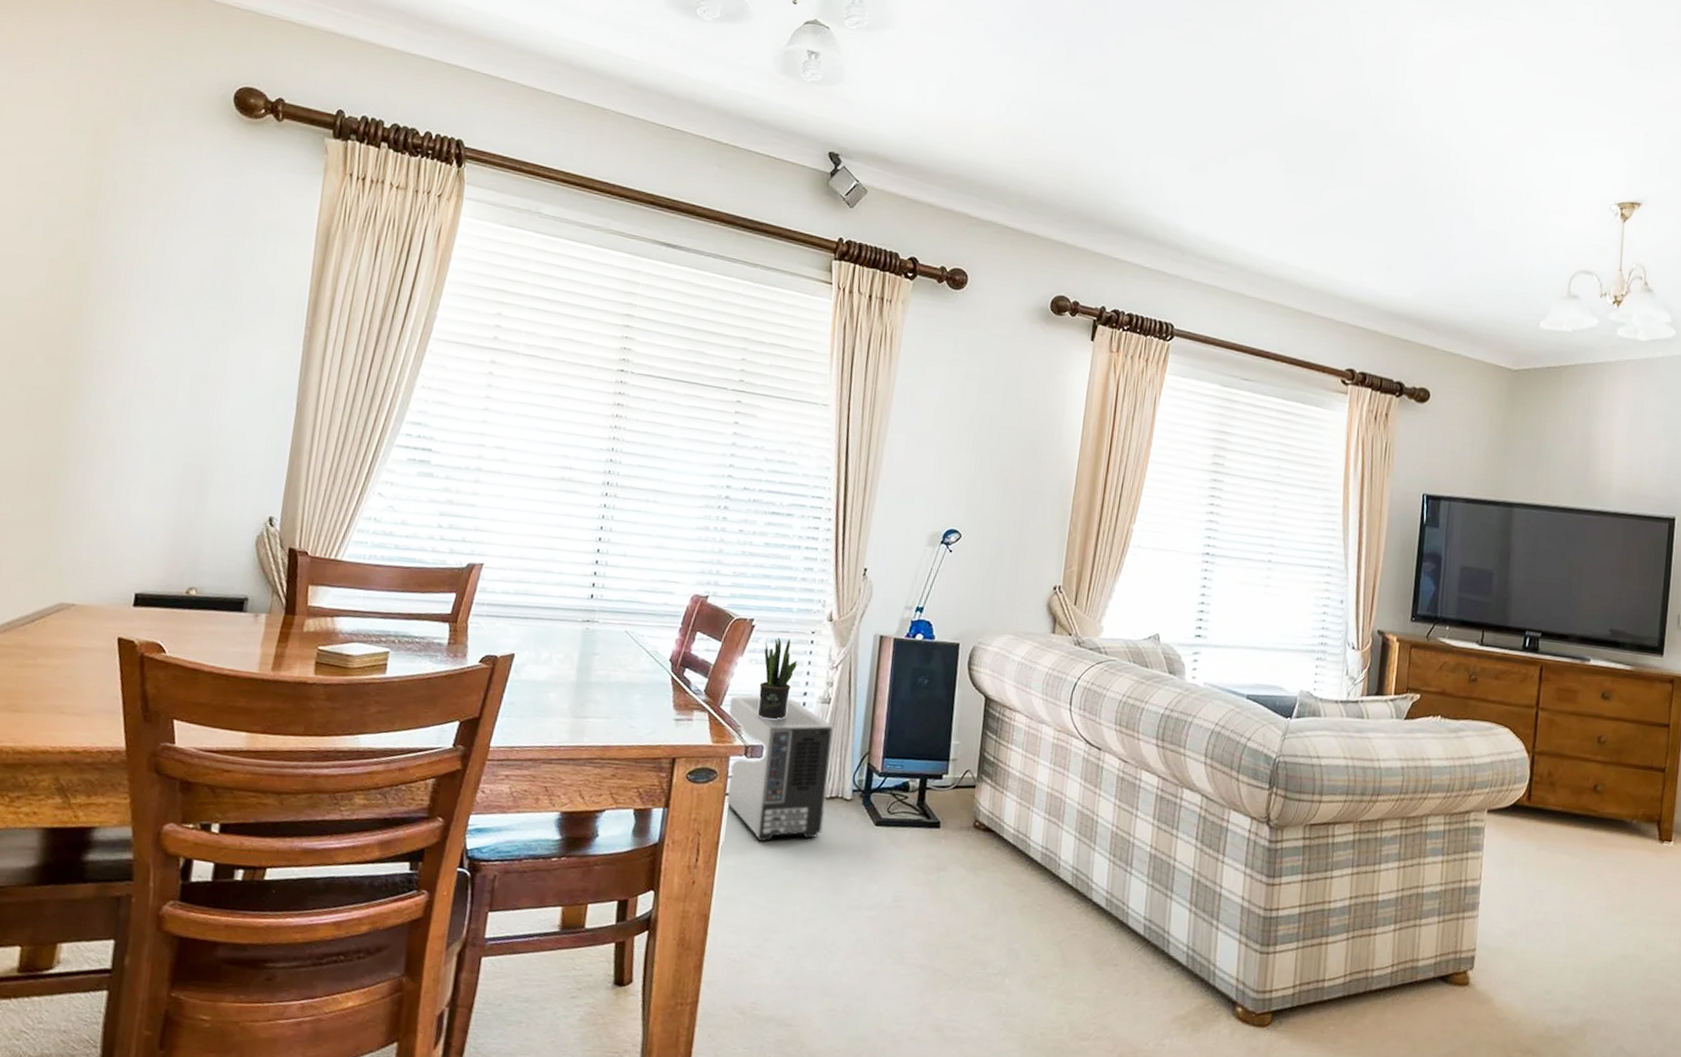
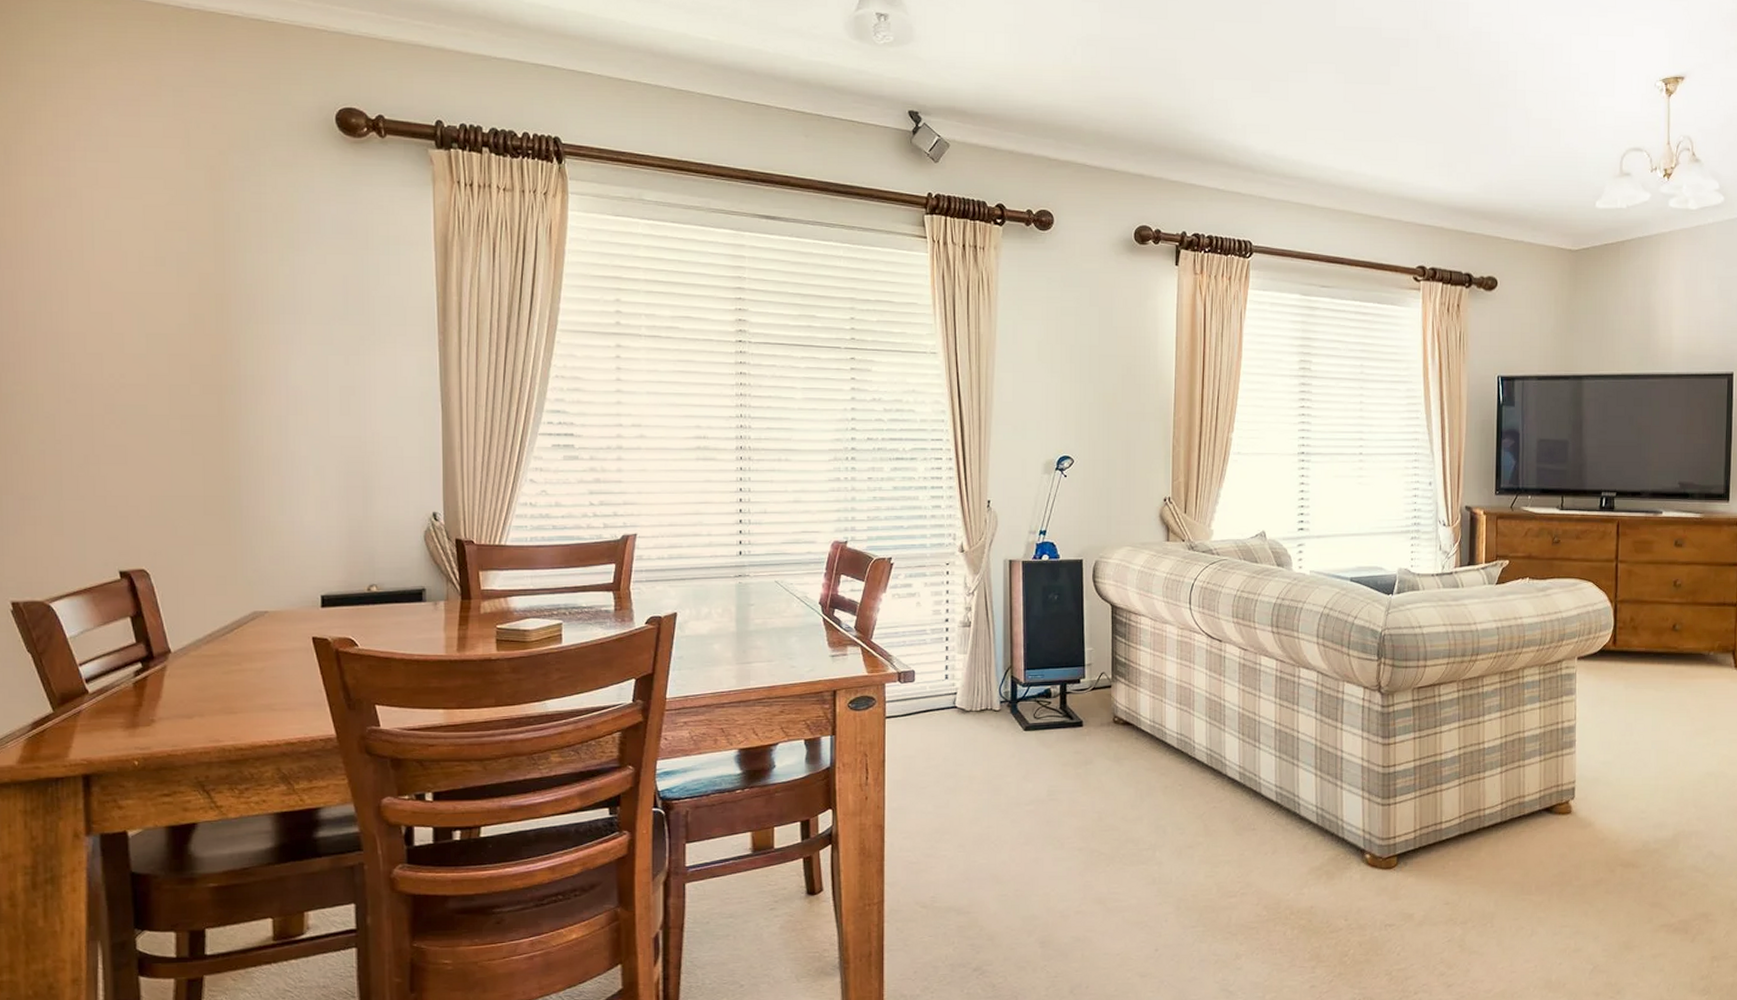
air purifier: present [725,695,833,842] -> none [880,625,978,756]
potted plant: present [757,637,798,719] -> none [904,572,936,646]

